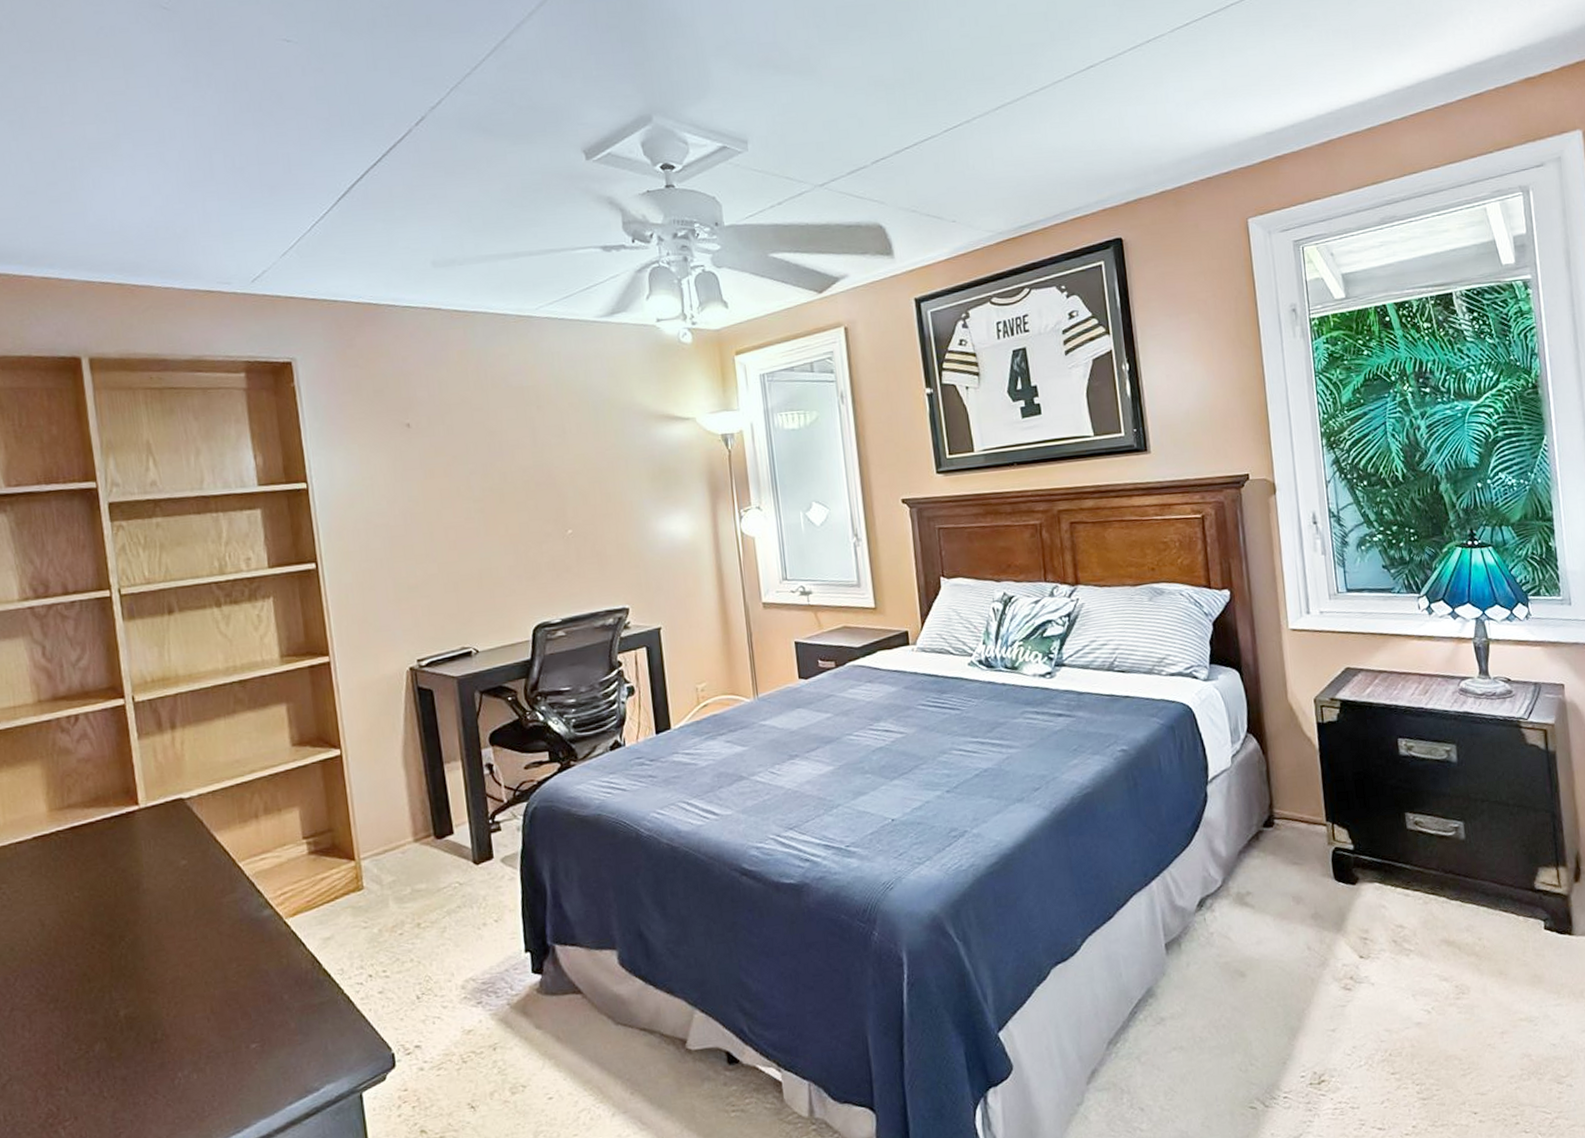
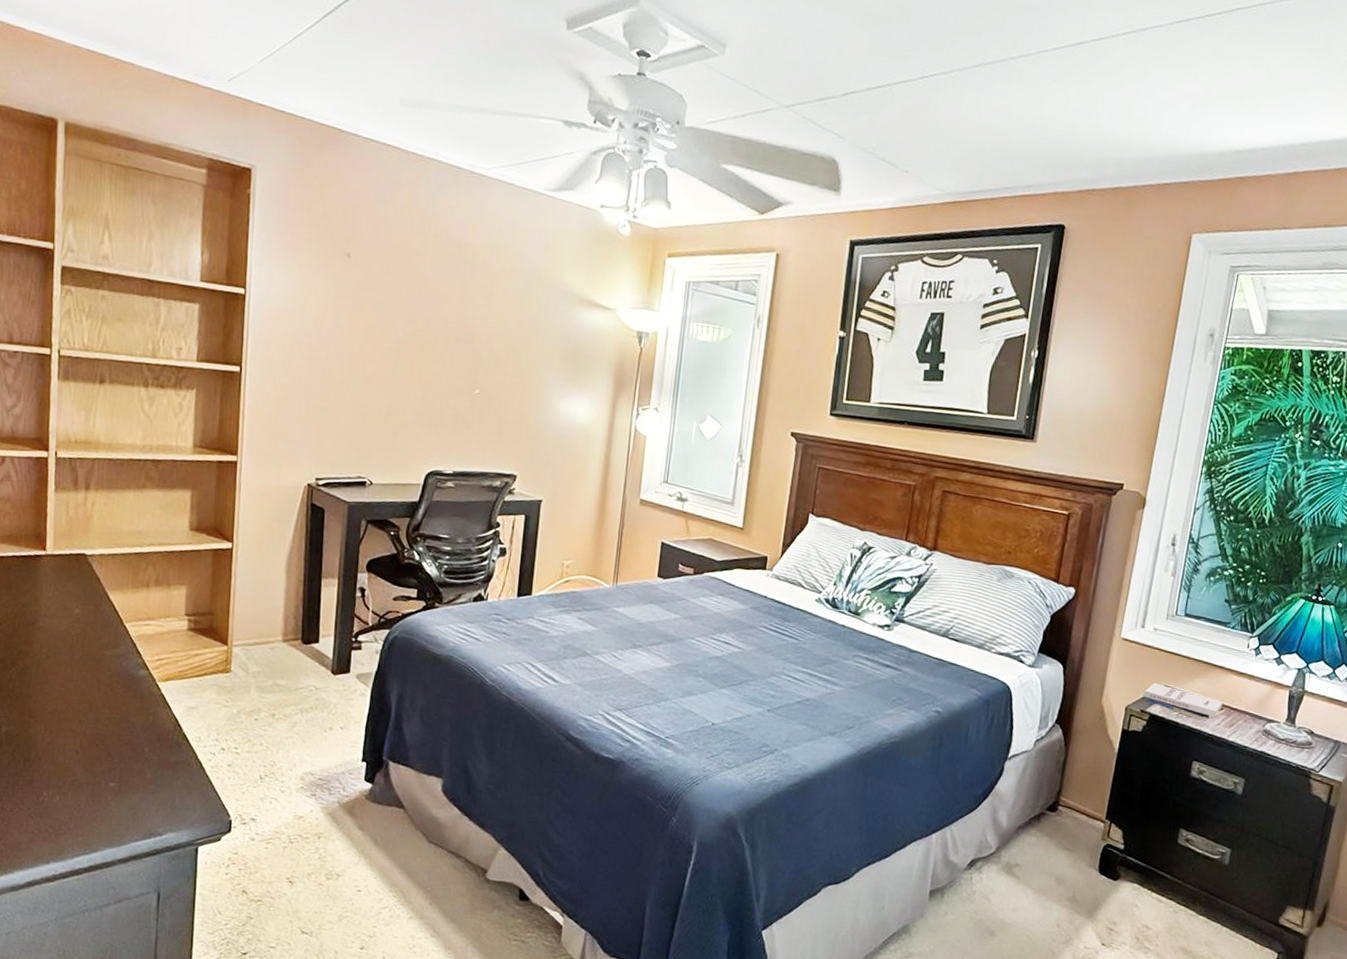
books: none [1328,666,1415,695] -> present [1143,682,1225,721]

